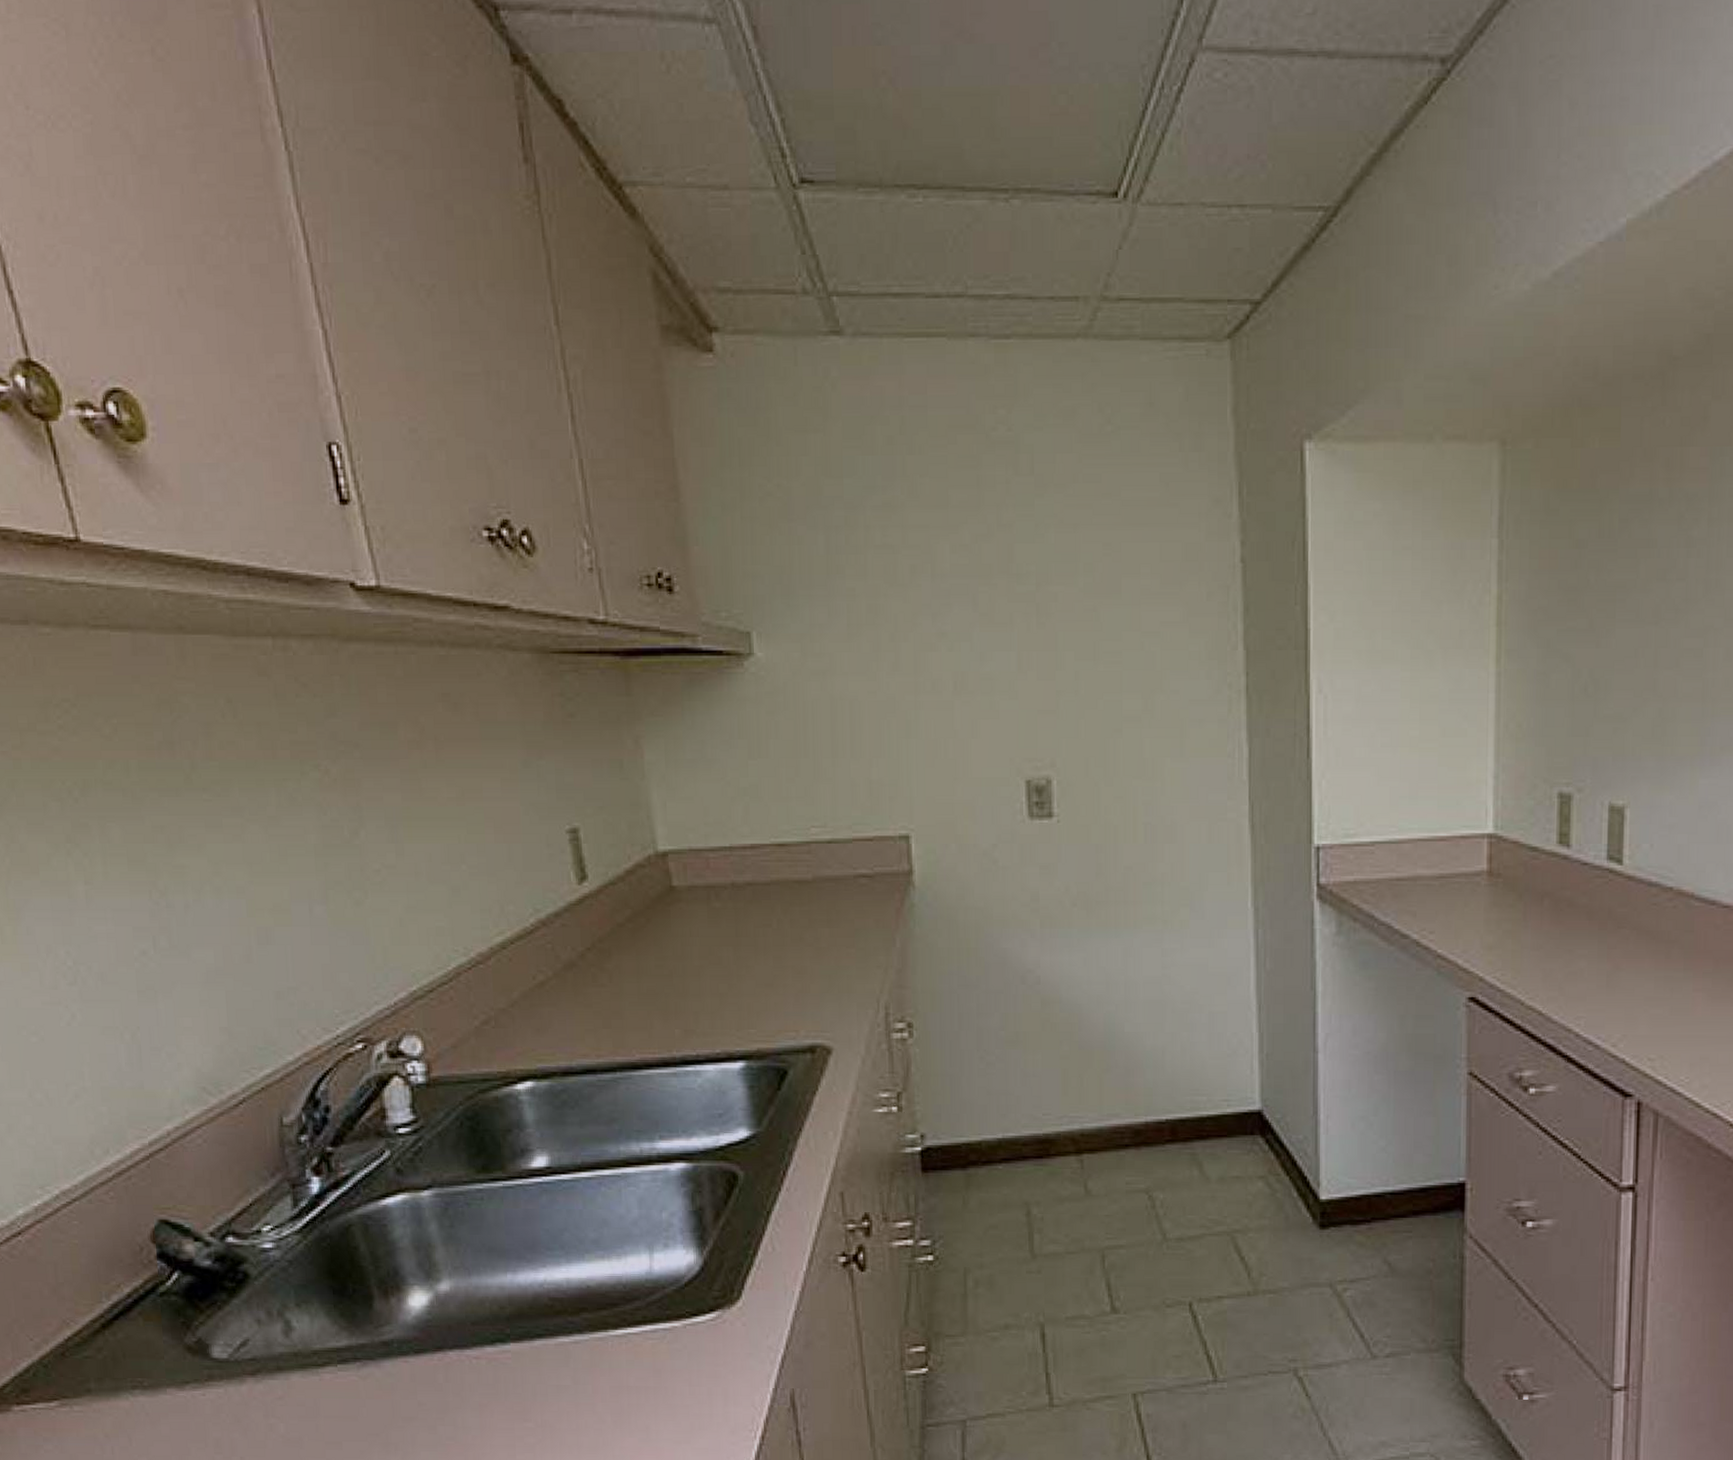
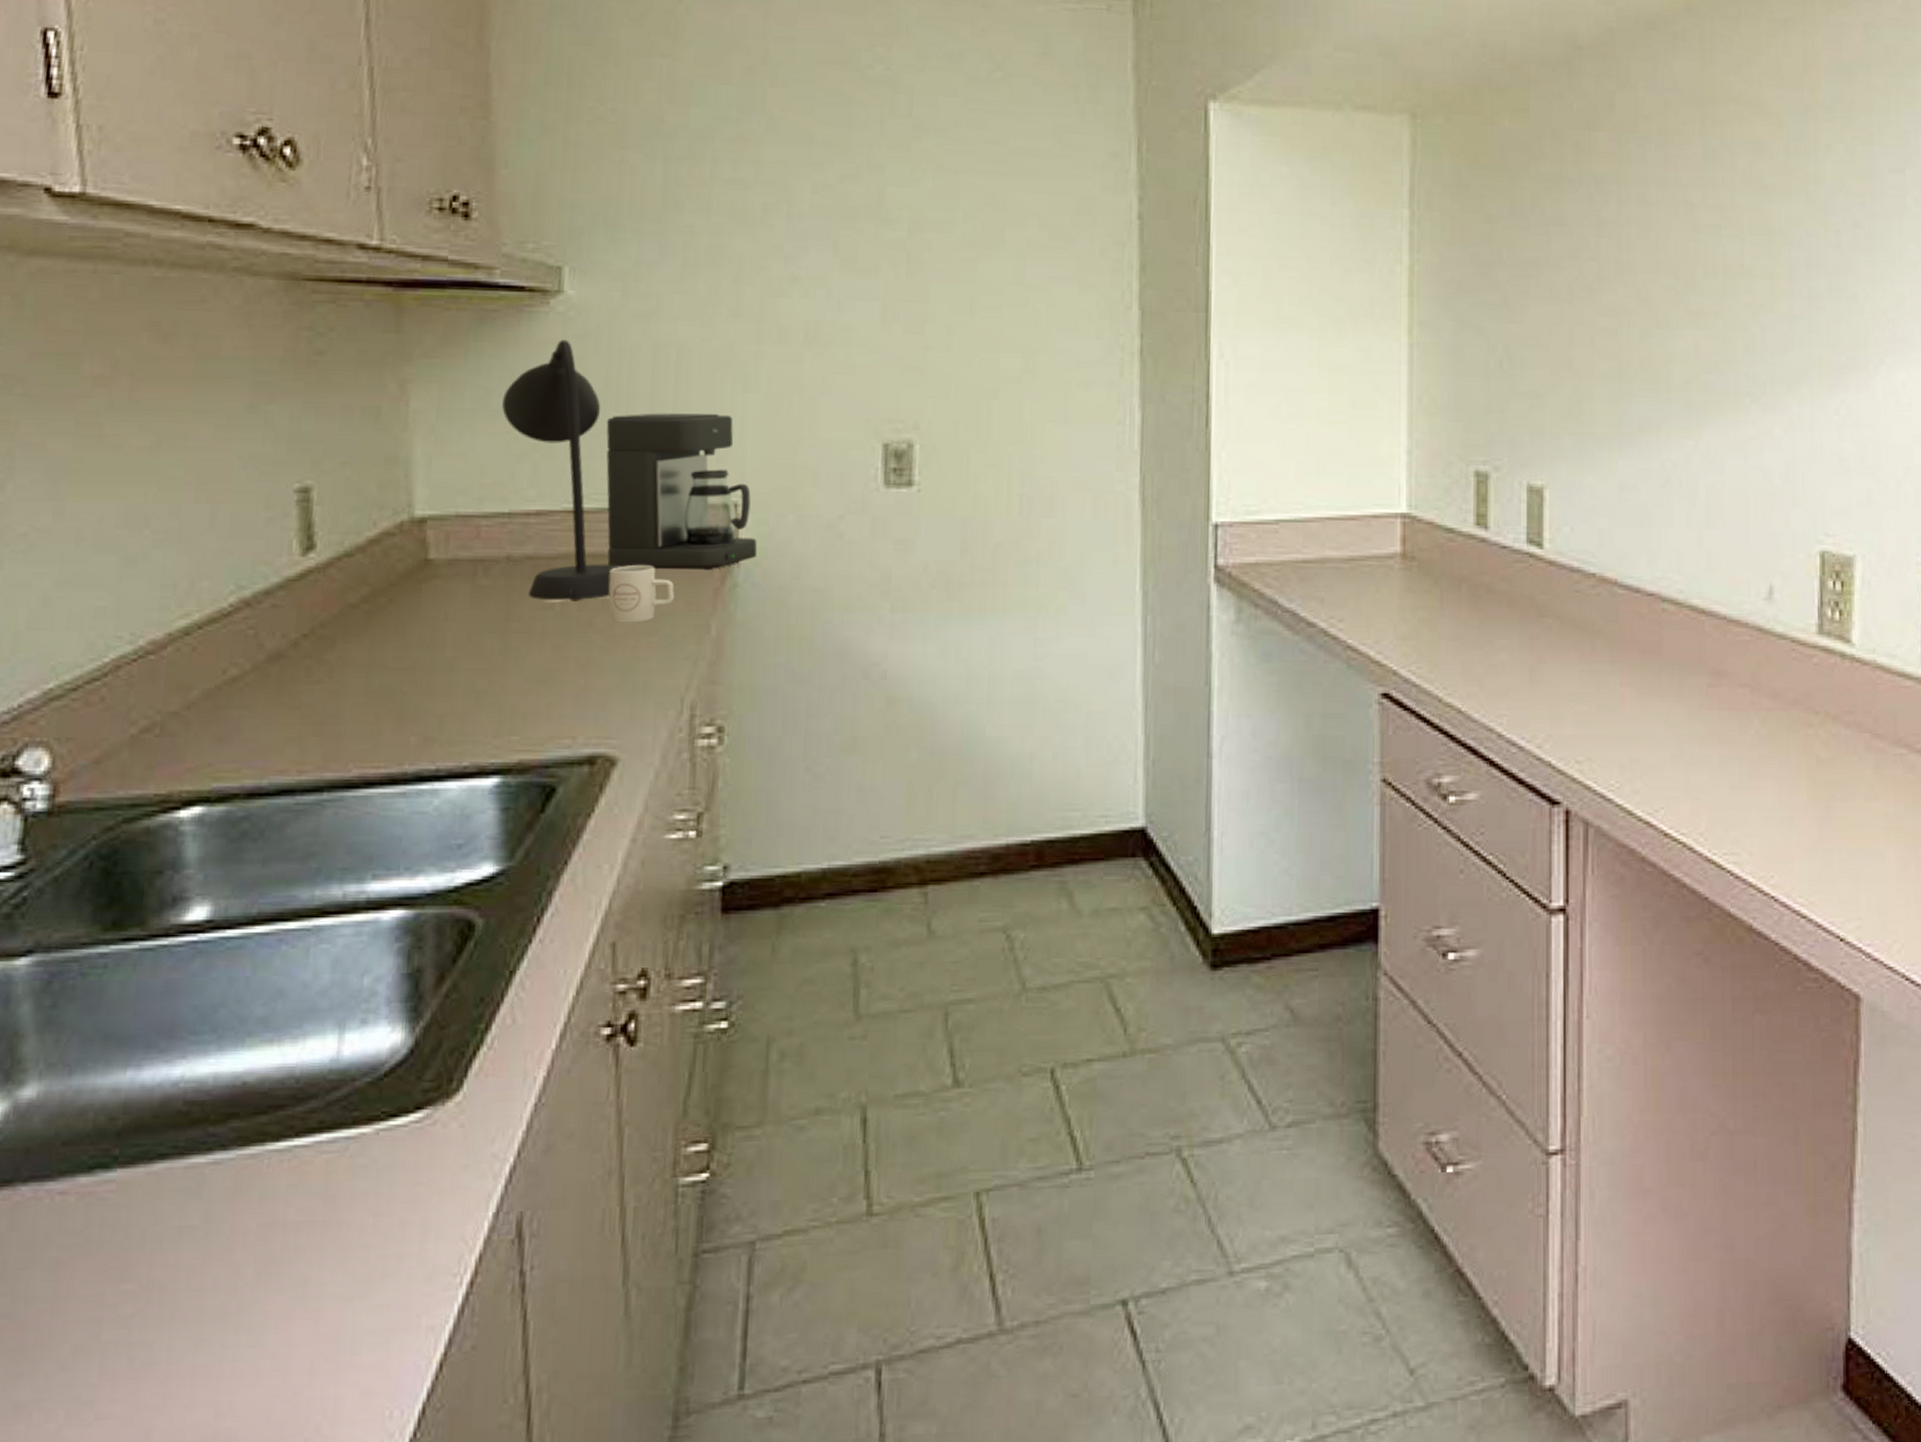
desk lamp: none [714,696,821,920] -> present [501,339,622,601]
coffee maker: none [798,757,929,893] -> present [606,413,758,571]
mug: none [812,889,865,938] -> present [608,564,675,623]

